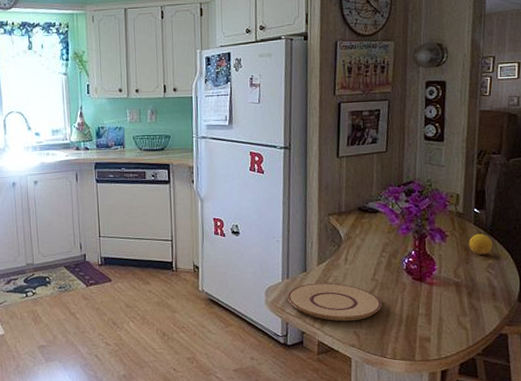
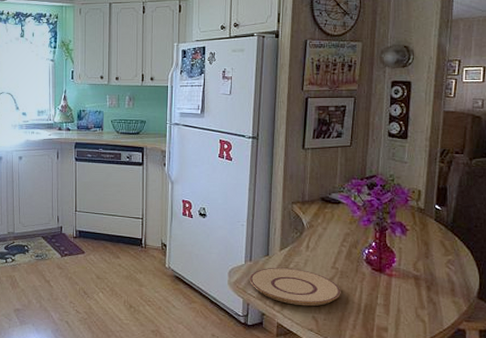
fruit: present [468,233,493,255] -> none [428,229,453,250]

